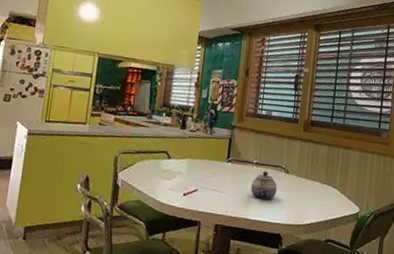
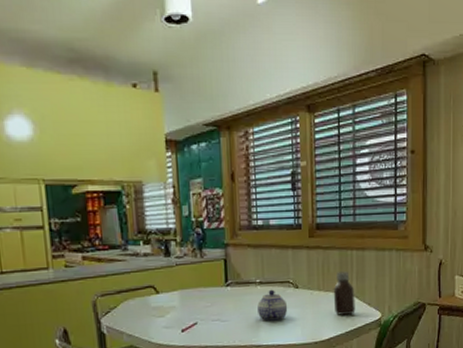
bottle: none [318,165,338,205] -> present [333,271,356,315]

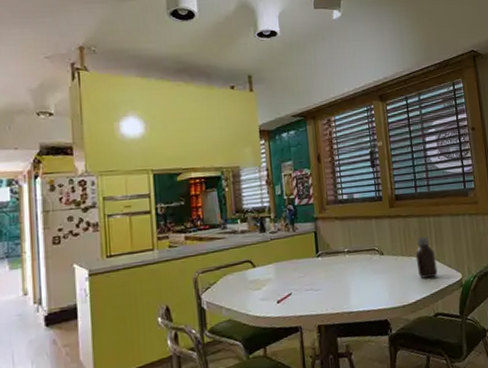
teapot: present [257,289,288,321] -> none [347,257,376,288]

